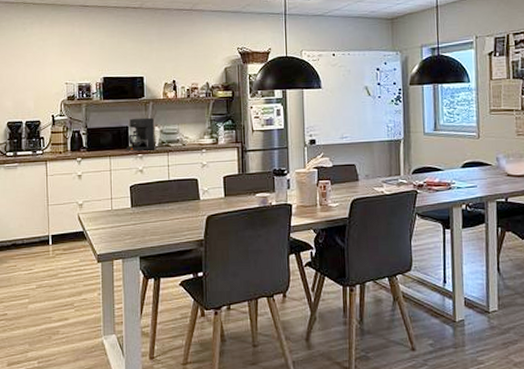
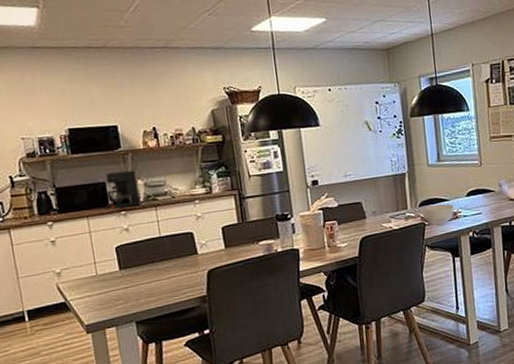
bowl: none [414,174,448,195] -> present [421,204,454,226]

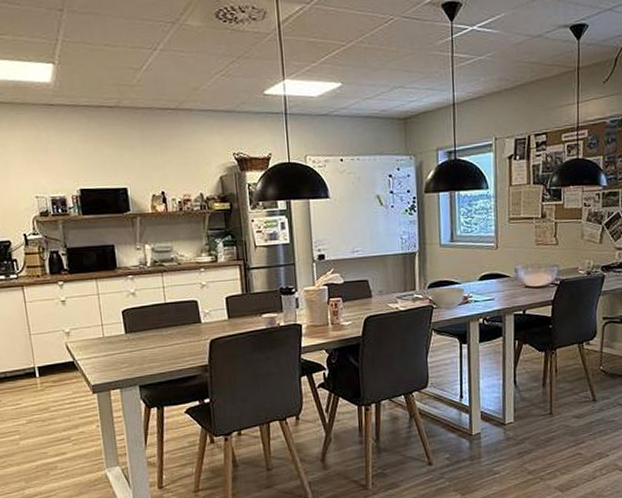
coffee maker: present [106,170,141,210] -> none [114,234,148,273]

